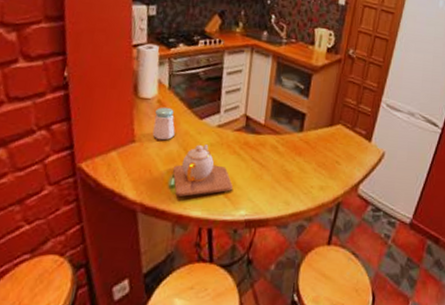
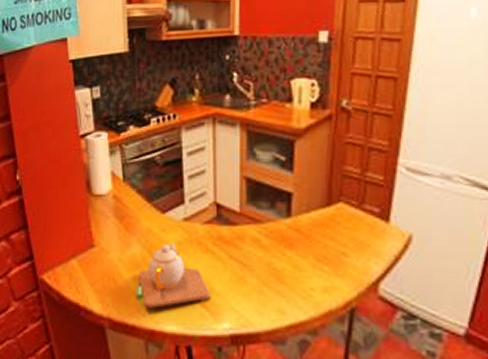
salt shaker: present [152,107,175,140] -> none [112,203,136,242]

